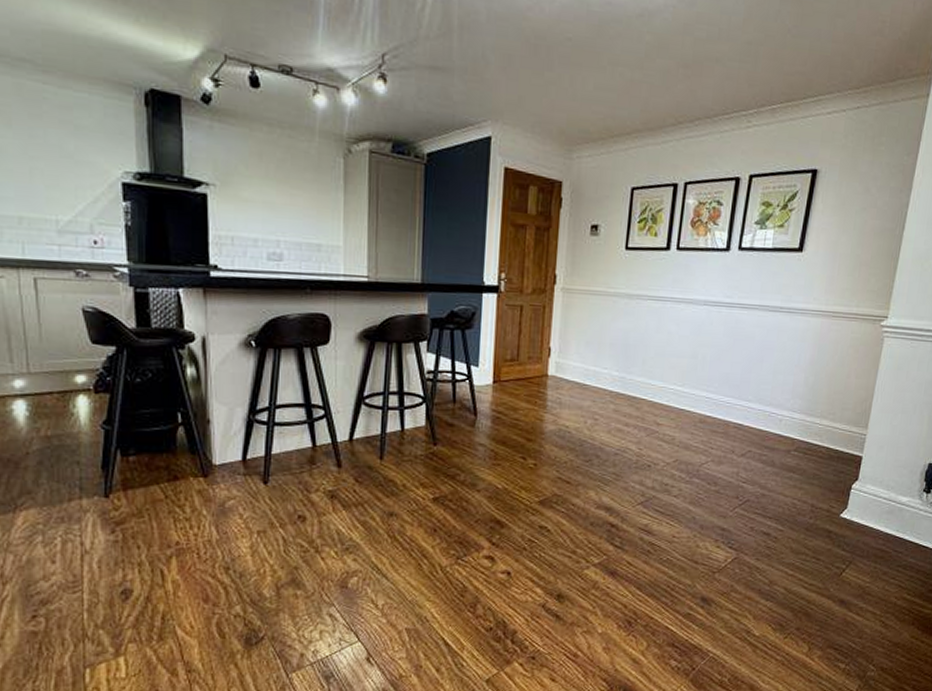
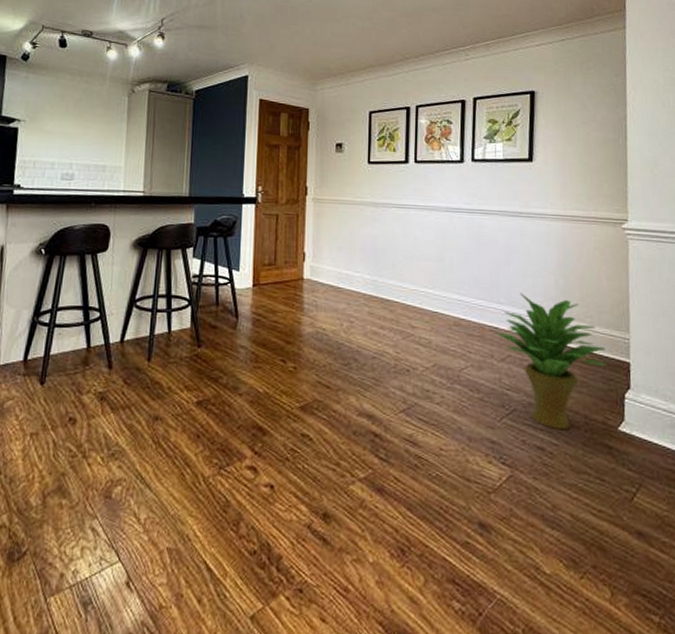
potted plant: none [740,390,842,517] -> present [496,293,608,429]

